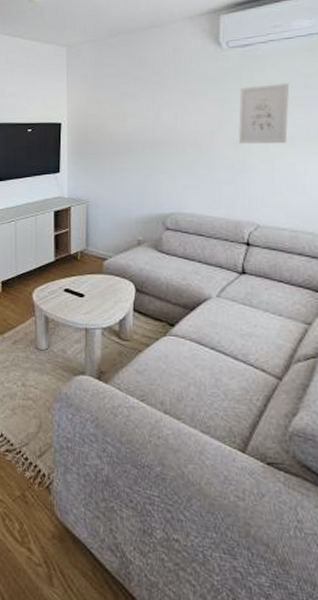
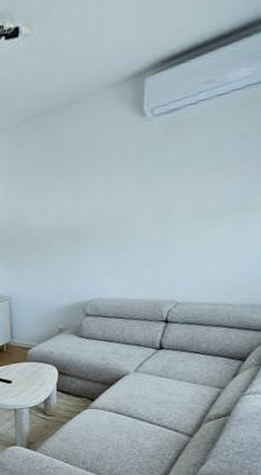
wall art: present [238,83,290,144] -> none [160,148,220,222]

